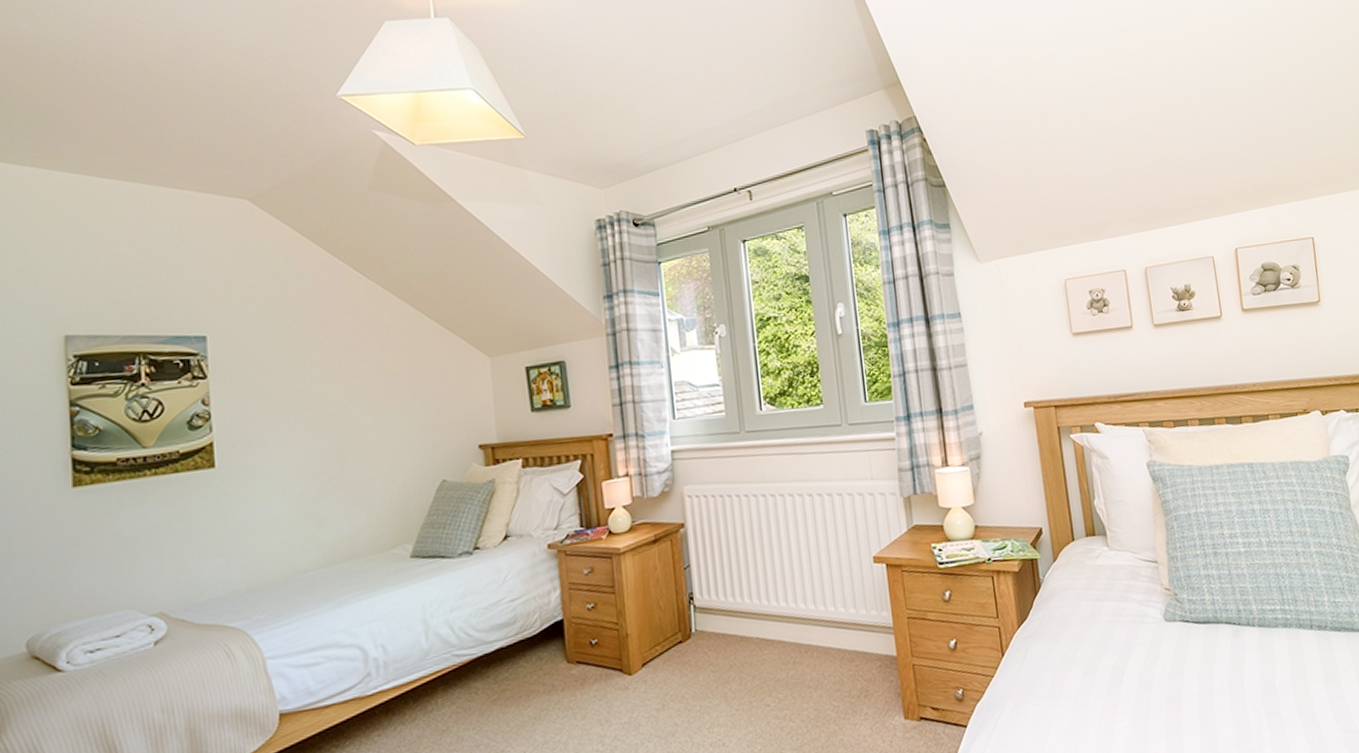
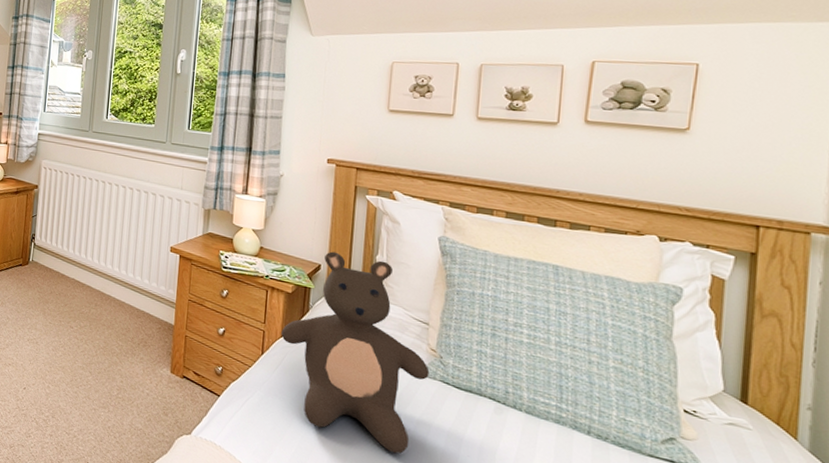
teddy bear: none [1017,504,1170,722] -> present [281,251,430,454]

